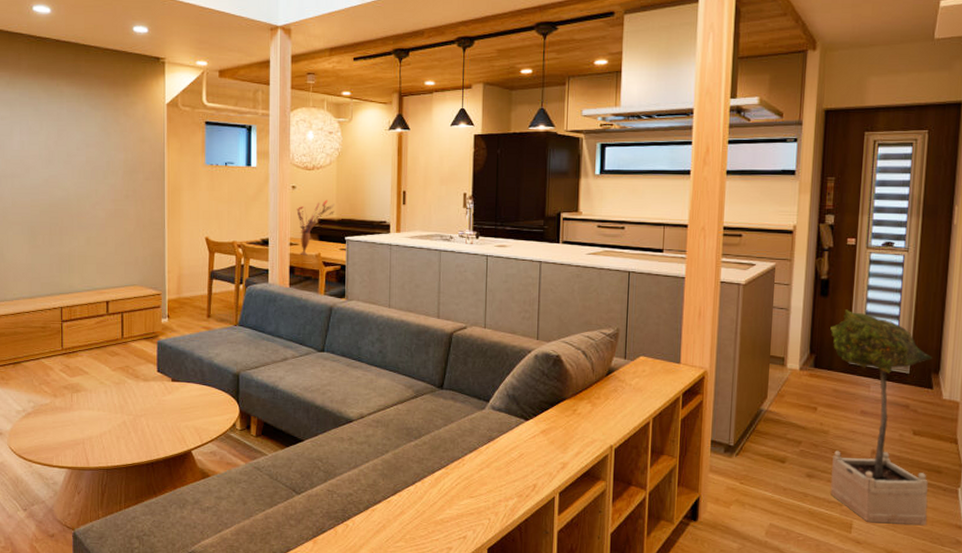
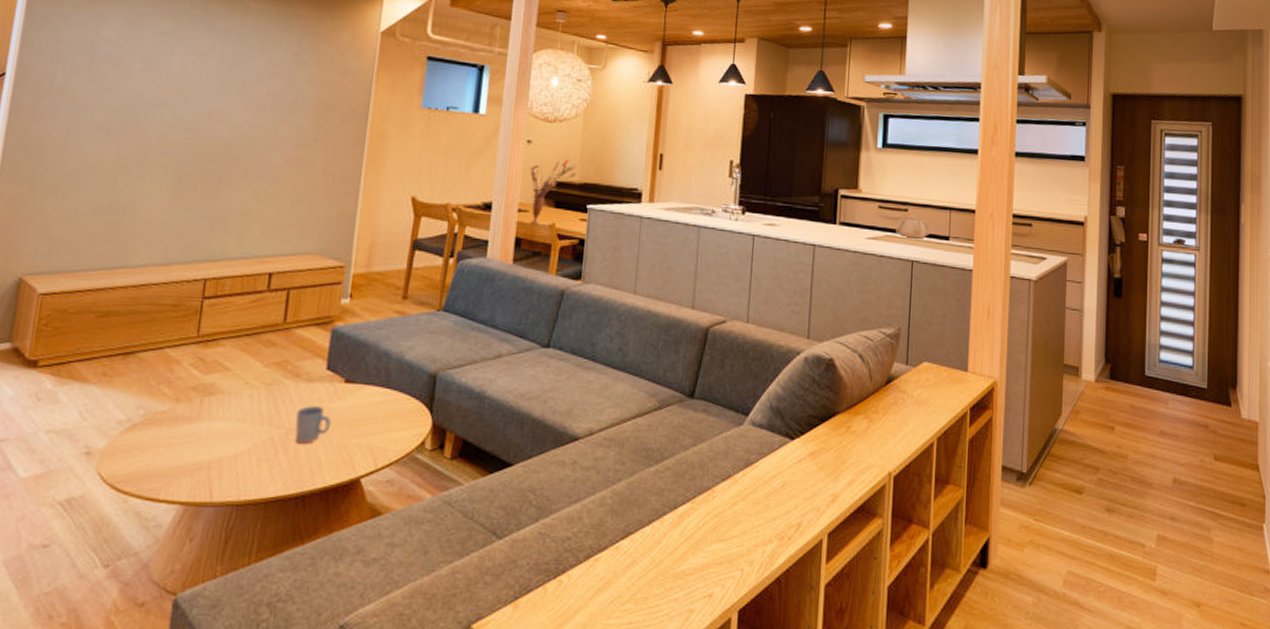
mug: none [139,399,166,426] -> present [294,406,332,444]
teapot: none [613,233,646,252] -> present [895,216,930,239]
potted tree: present [830,309,933,526] -> none [1125,313,1234,571]

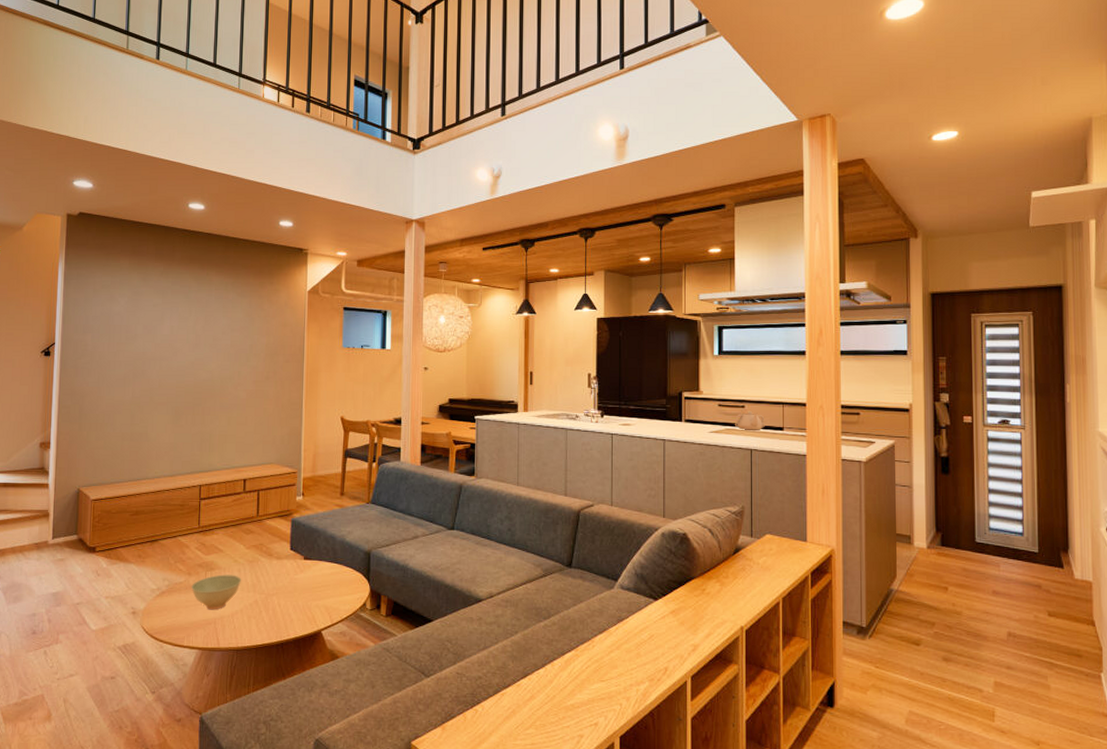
bowl: none [178,401,253,450] -> present [191,574,241,610]
mug: present [294,406,332,444] -> none [271,577,297,605]
bouquet: present [530,158,577,225] -> none [428,380,465,434]

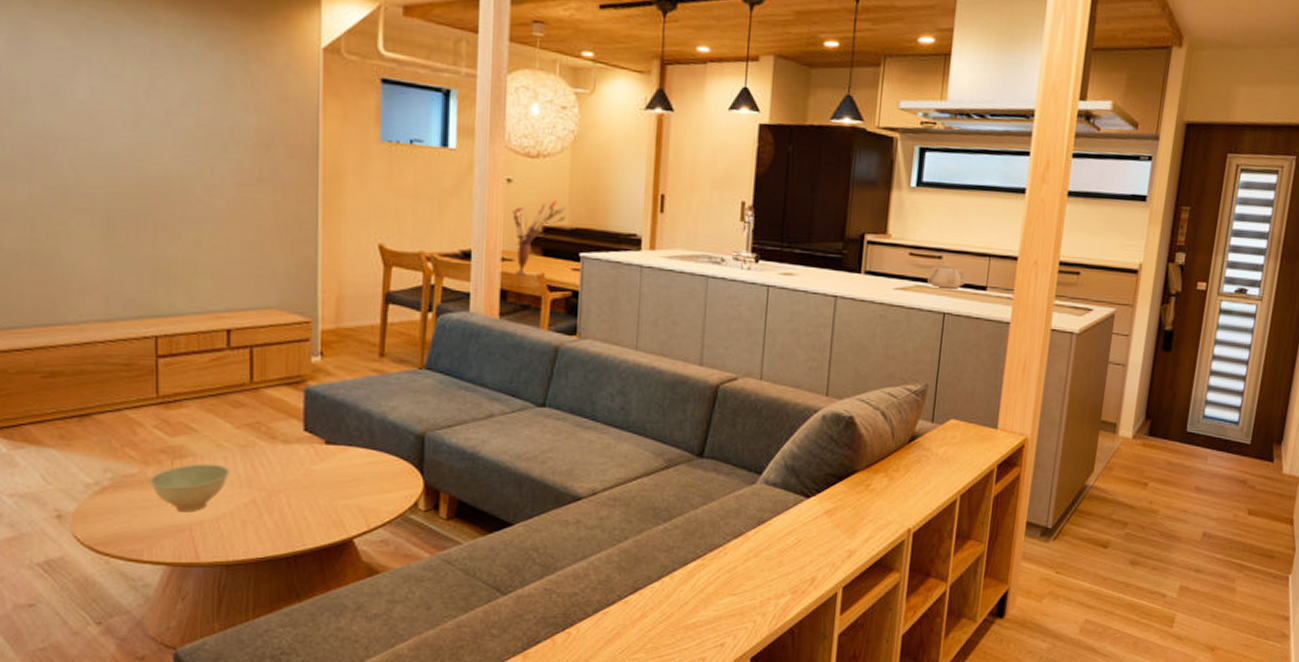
bouquet: none [428,380,465,434] -> present [512,200,566,275]

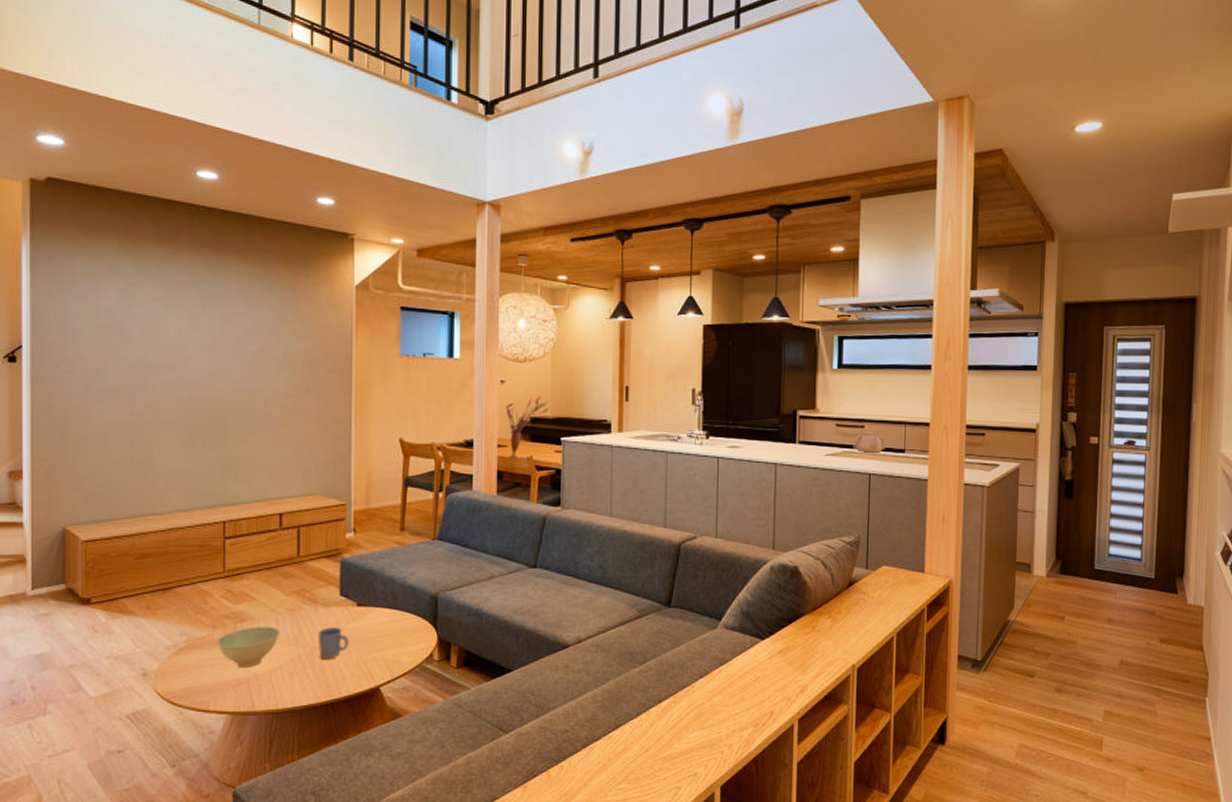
mug: none [276,468,316,506] -> present [317,627,350,660]

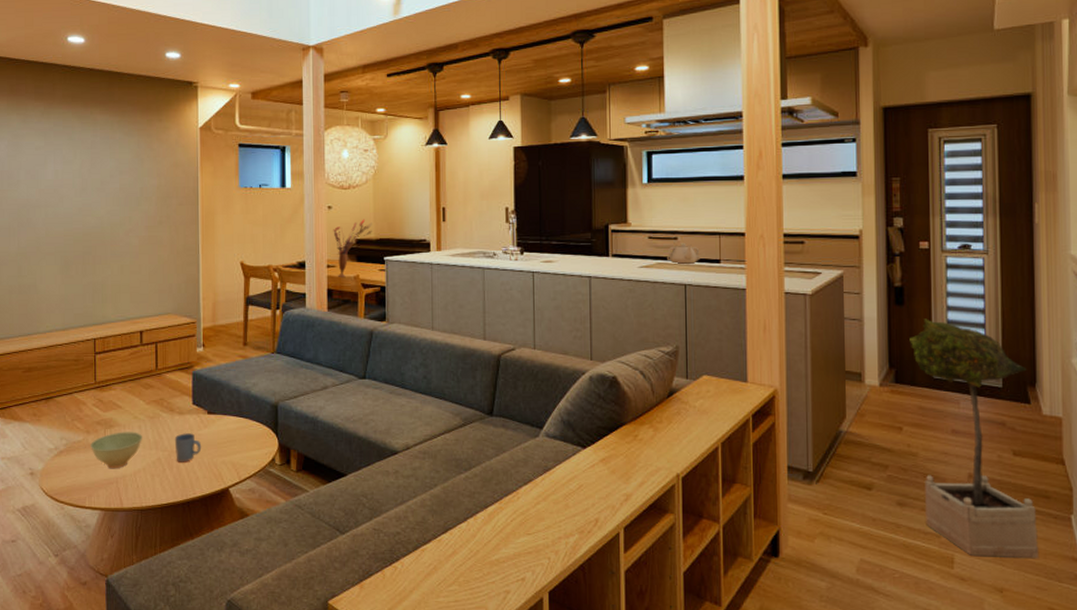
potted tree: none [1076,512,1177,739] -> present [909,318,1040,559]

